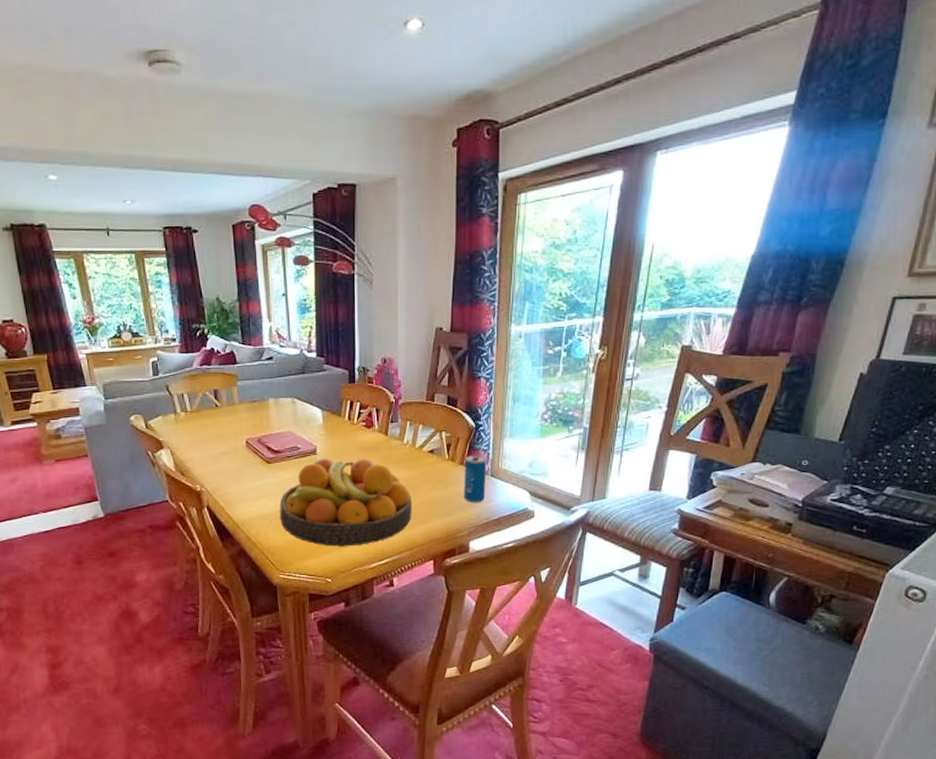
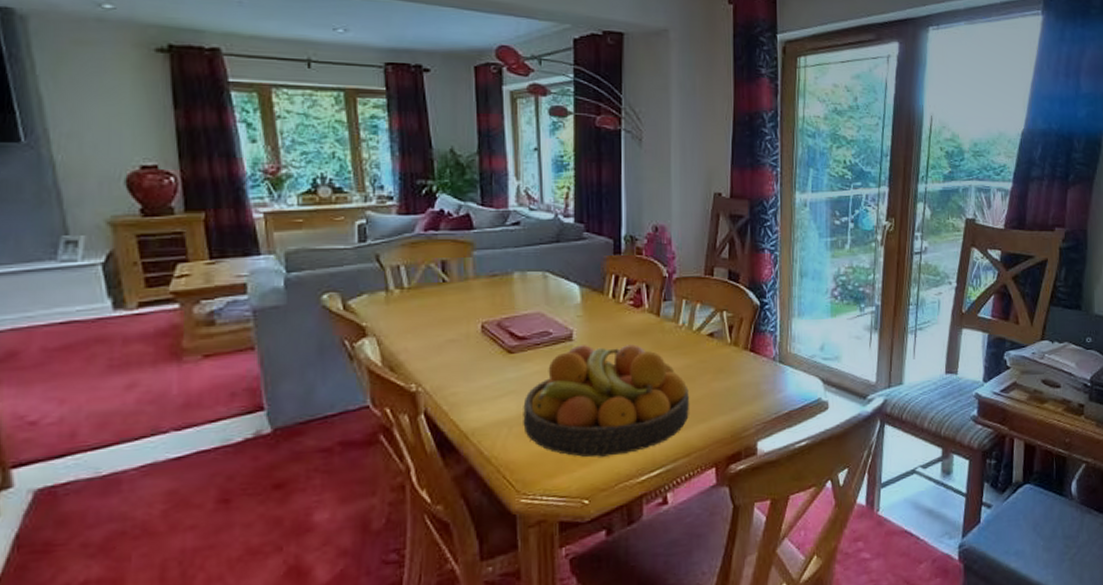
beverage can: present [464,455,487,502] -> none [749,338,775,394]

